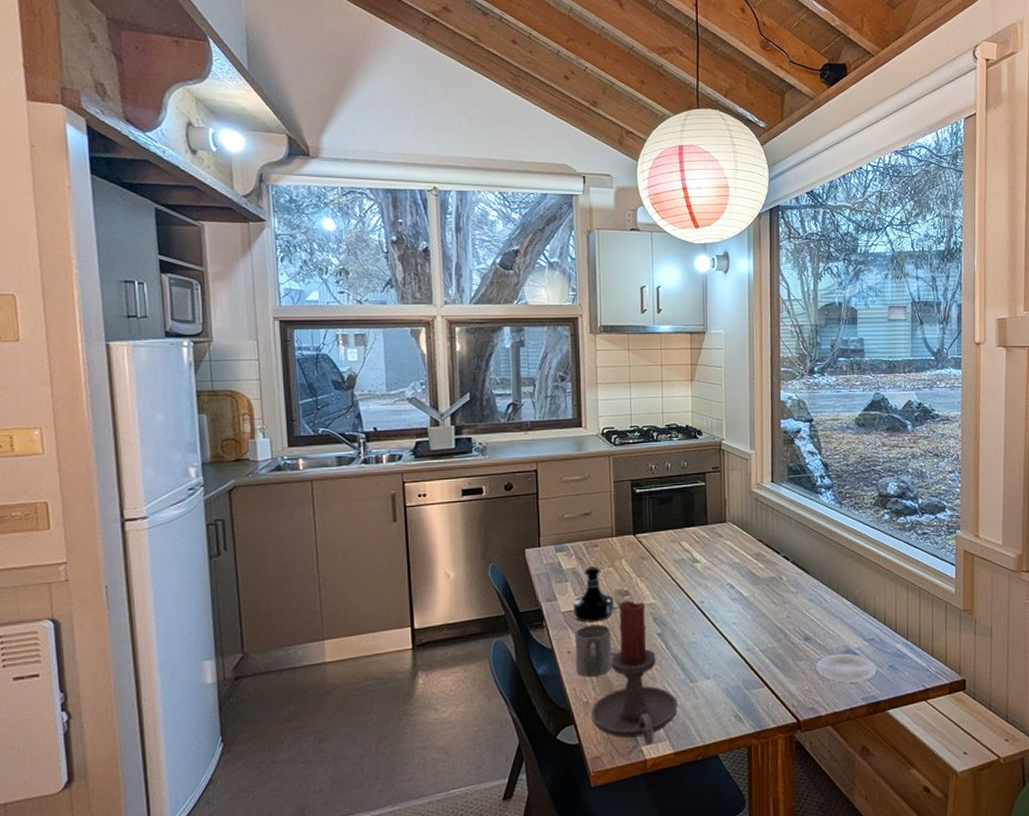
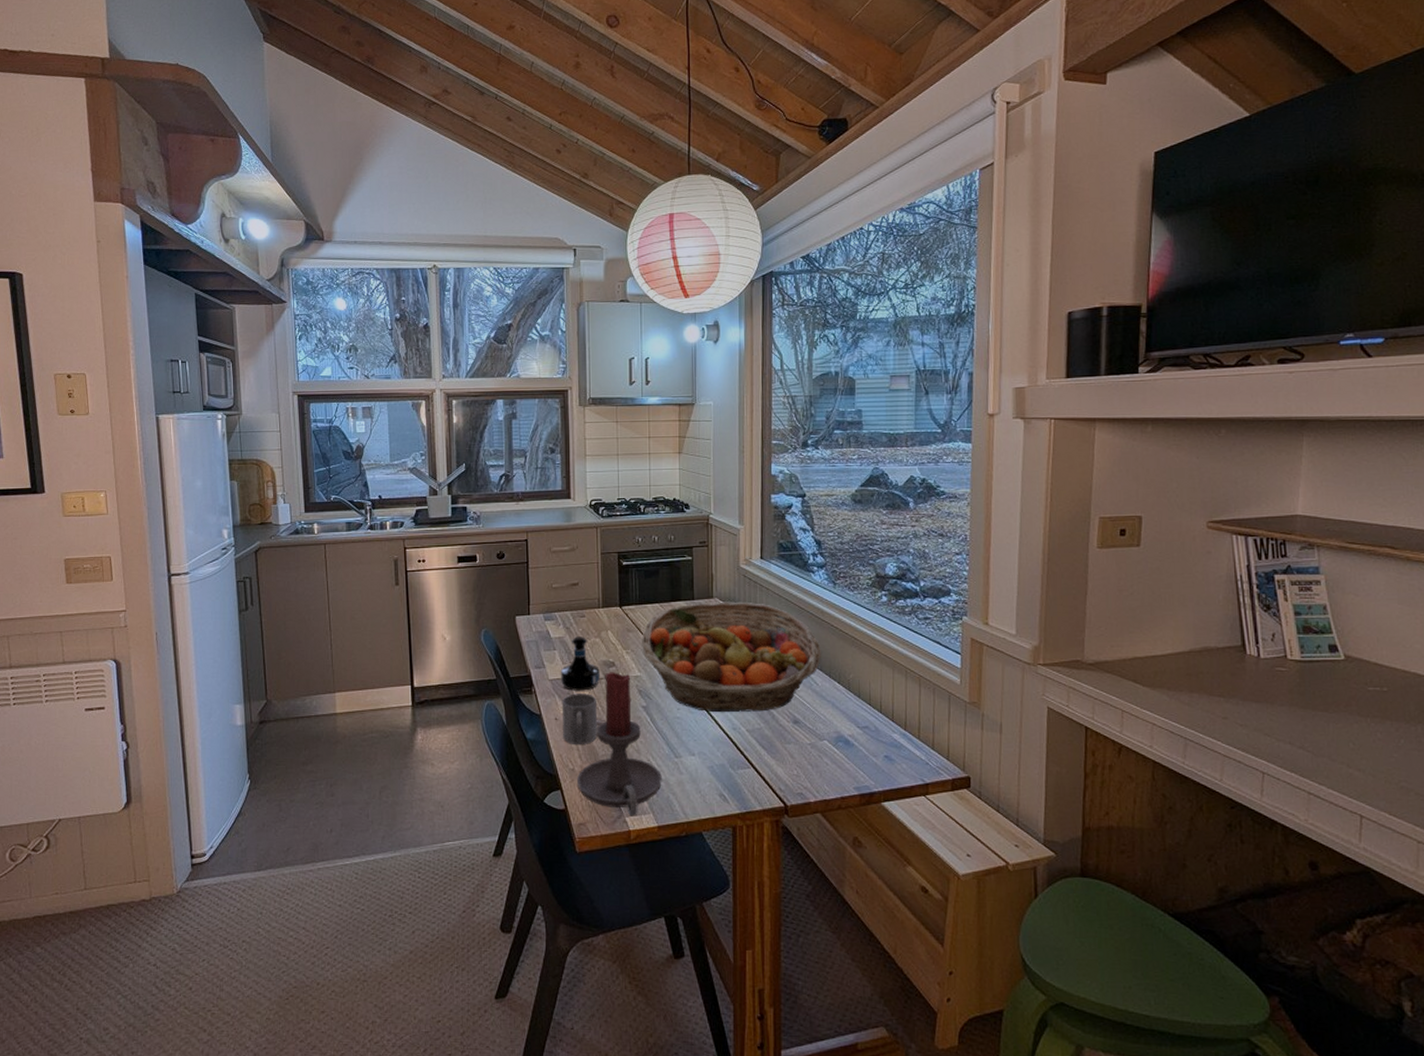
fruit basket: none [656,524,830,635] -> present [642,601,821,713]
plate: present [815,653,877,683] -> none [804,739,871,771]

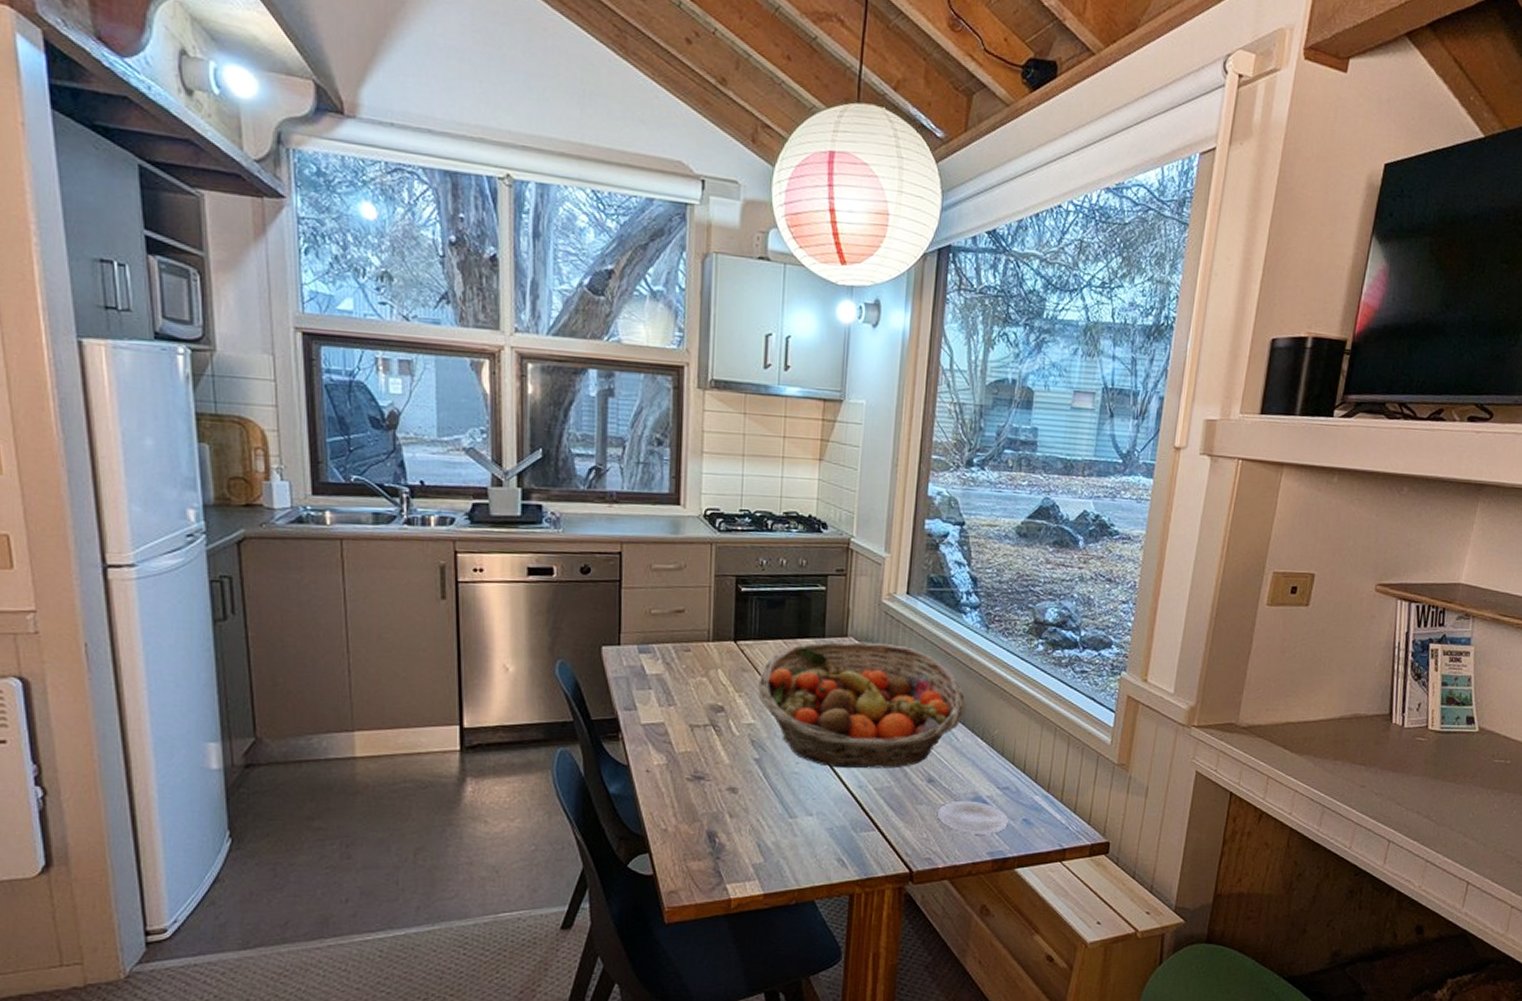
tequila bottle: present [561,636,600,691] -> none [656,674,705,739]
mug: present [561,693,597,744] -> none [655,741,699,801]
candle holder: present [576,672,662,817] -> none [669,718,772,883]
plate: none [804,739,871,771] -> present [936,800,1009,835]

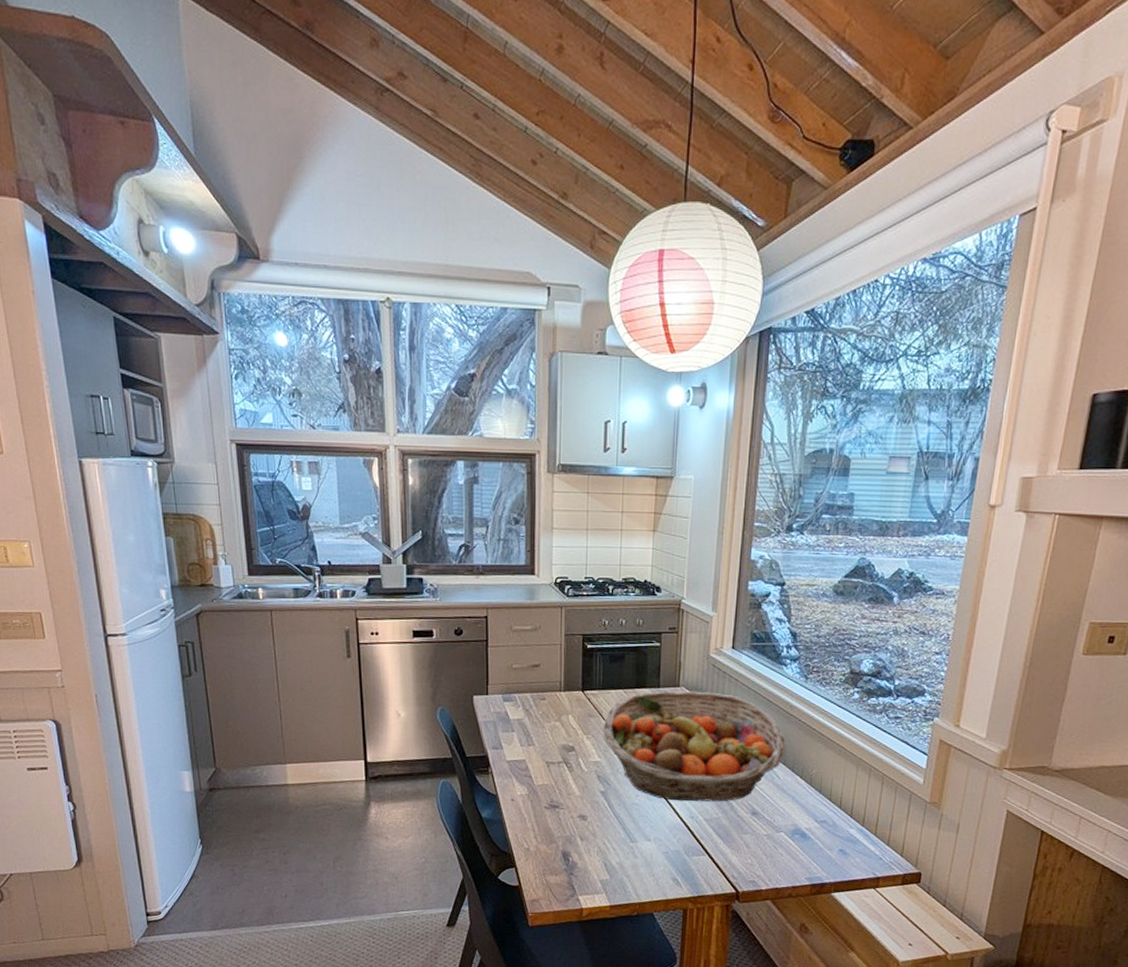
plate: present [936,800,1009,835] -> none [760,831,826,862]

